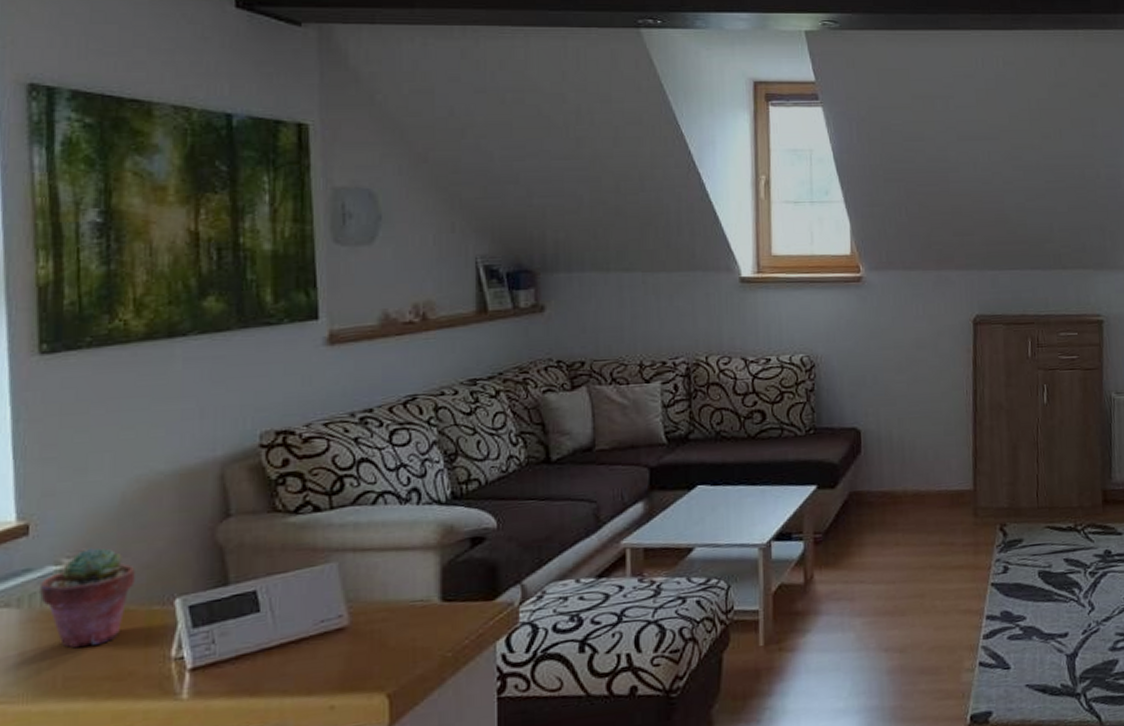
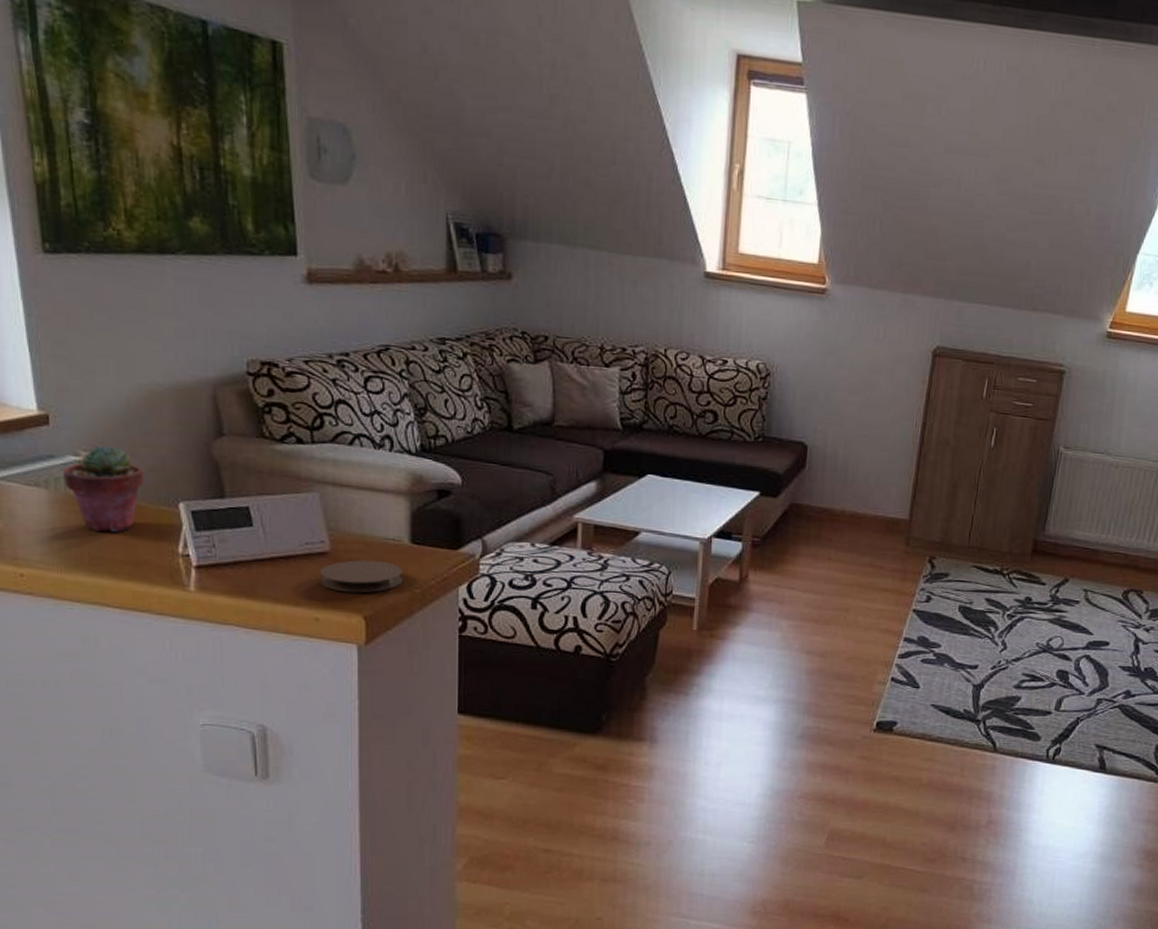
coaster: none [336,627,432,670] -> present [320,560,403,593]

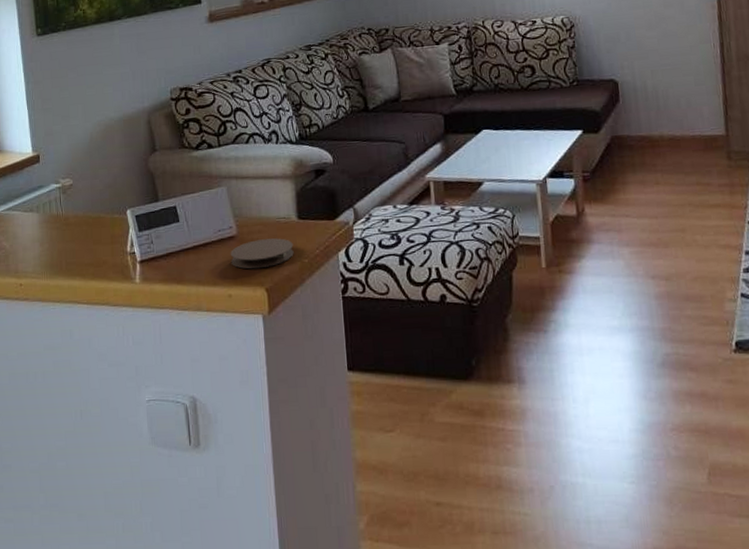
potted succulent: present [63,445,143,532] -> none [49,172,102,243]

